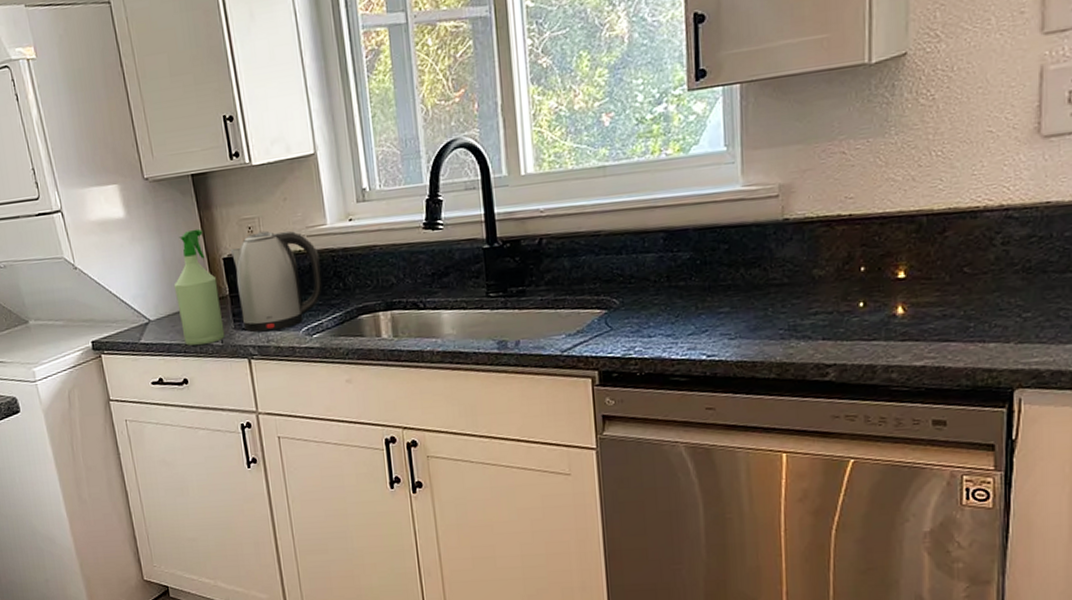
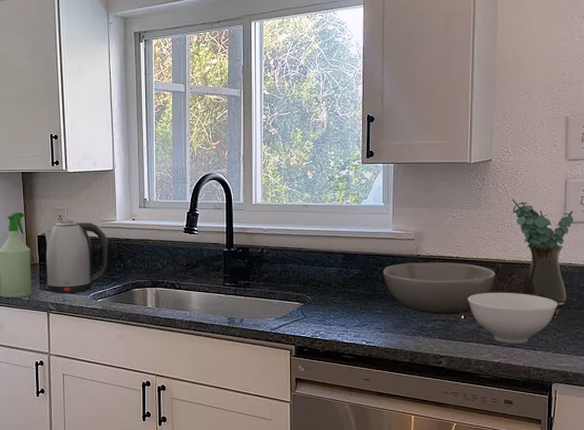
bowl: none [729,222,917,306] -> present [383,262,496,315]
bowl: none [869,258,1026,337] -> present [467,293,558,343]
vase: none [944,112,1054,292] -> present [512,199,573,319]

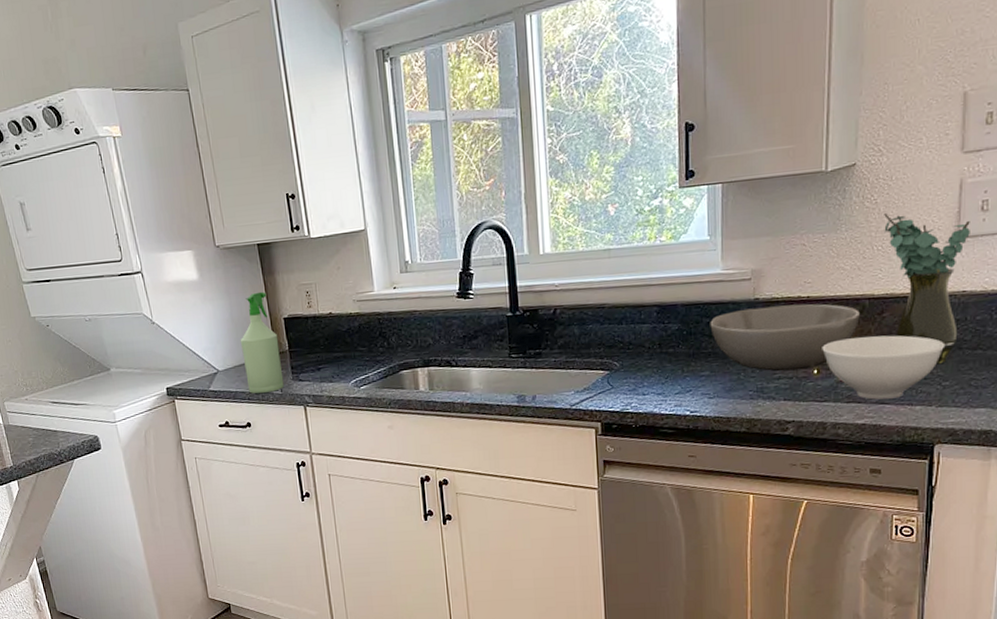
kettle: present [43,219,108,293] -> none [290,295,370,383]

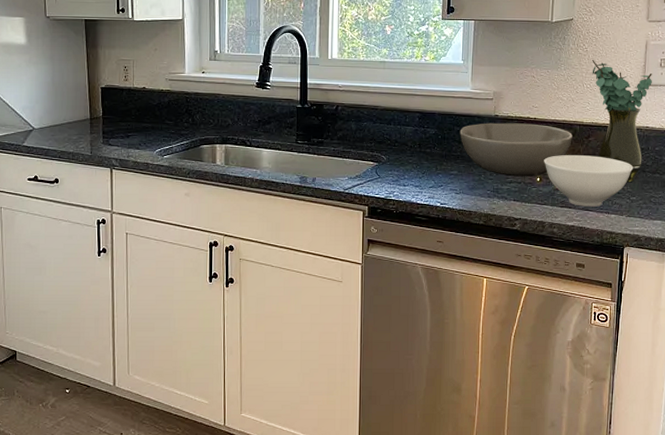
spray bottle: present [240,291,284,394] -> none [58,61,95,154]

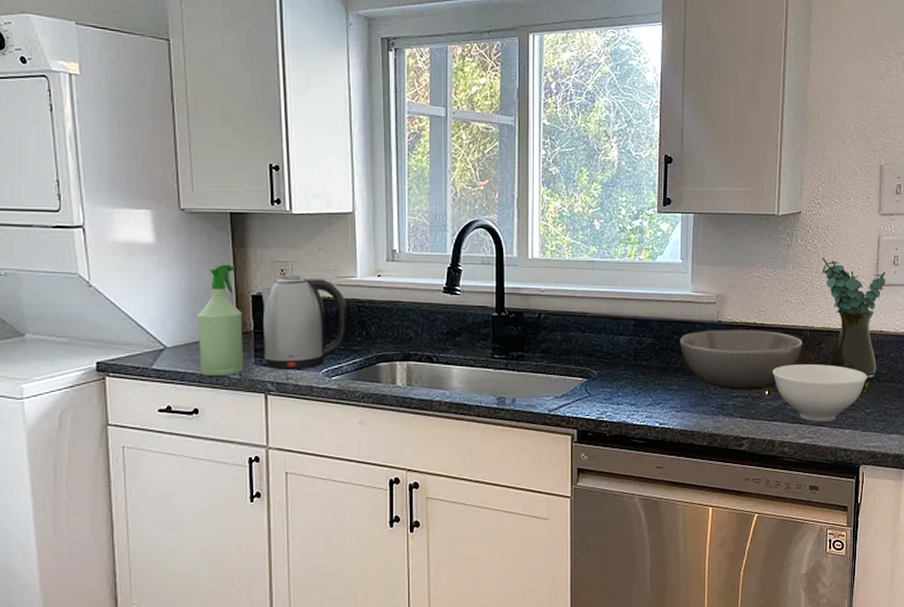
spray bottle: none [58,61,95,154] -> present [196,264,244,377]
kettle: none [107,71,176,149] -> present [259,274,346,369]

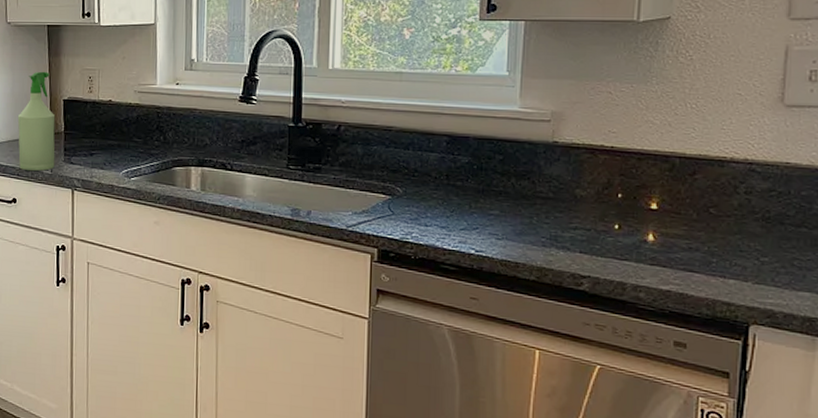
kettle: present [259,274,346,369] -> none [70,81,146,169]
bowl: present [680,330,804,391] -> none [503,151,670,223]
bowl: present [772,364,868,422] -> none [625,196,765,268]
vase: present [822,258,885,394] -> none [699,72,796,238]

